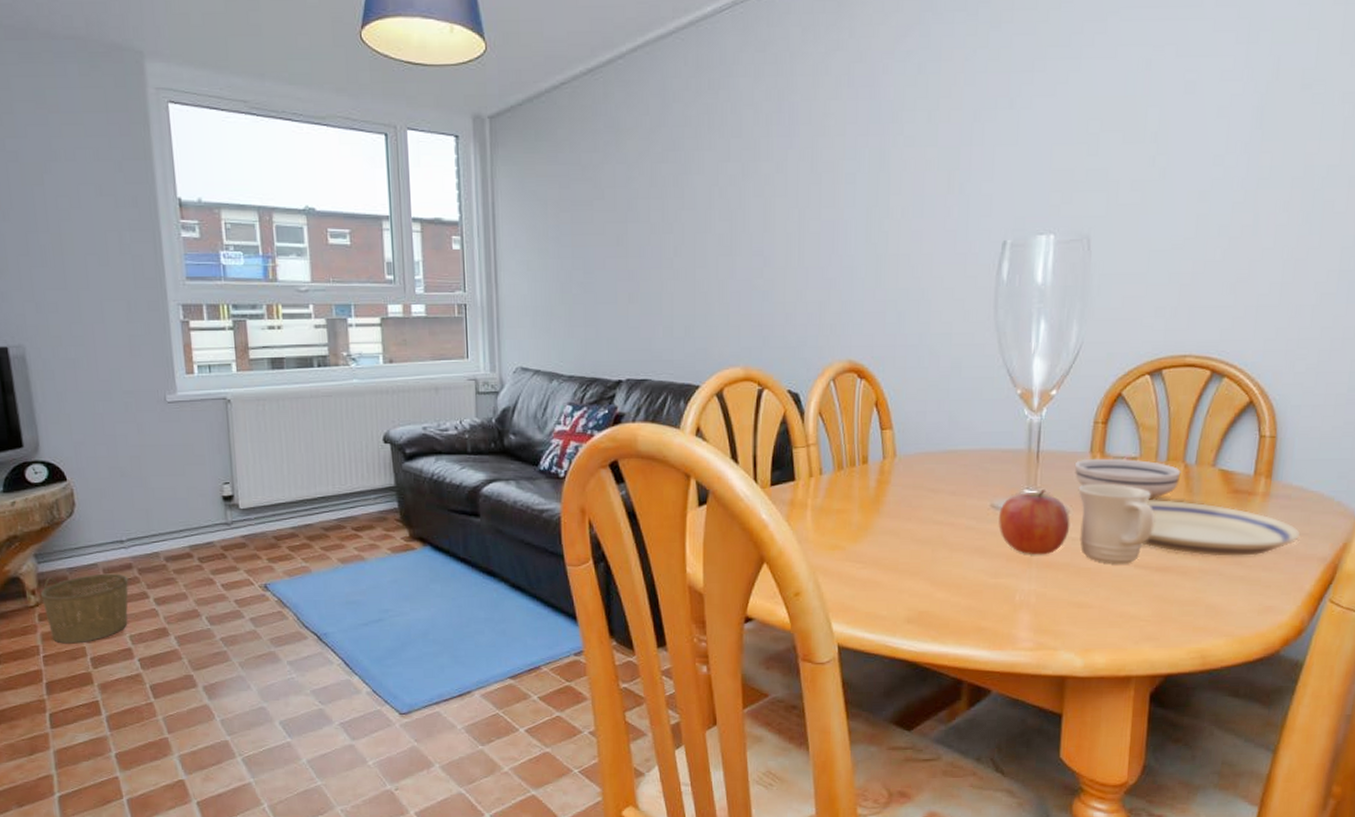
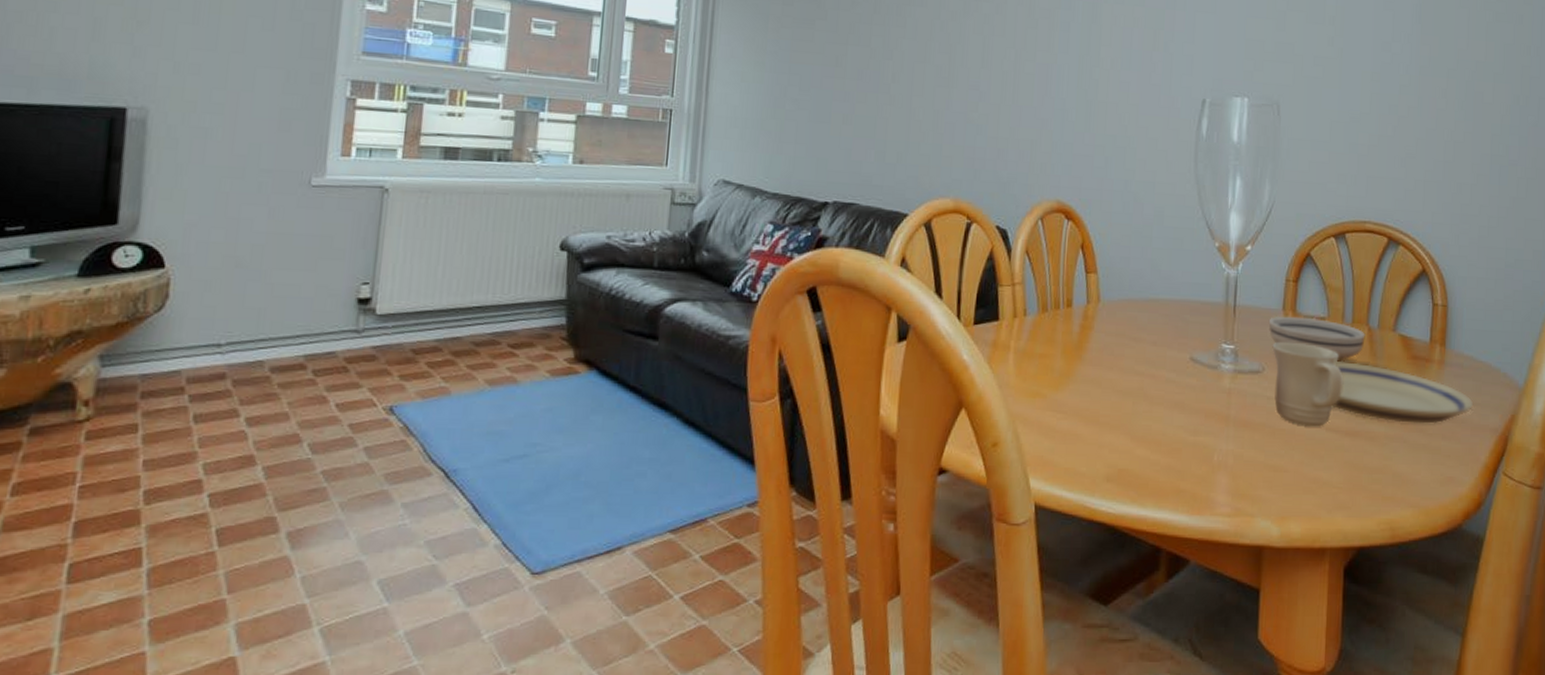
basket: present [40,573,129,644] -> none [95,383,218,472]
fruit: present [999,490,1070,555] -> none [1198,345,1265,414]

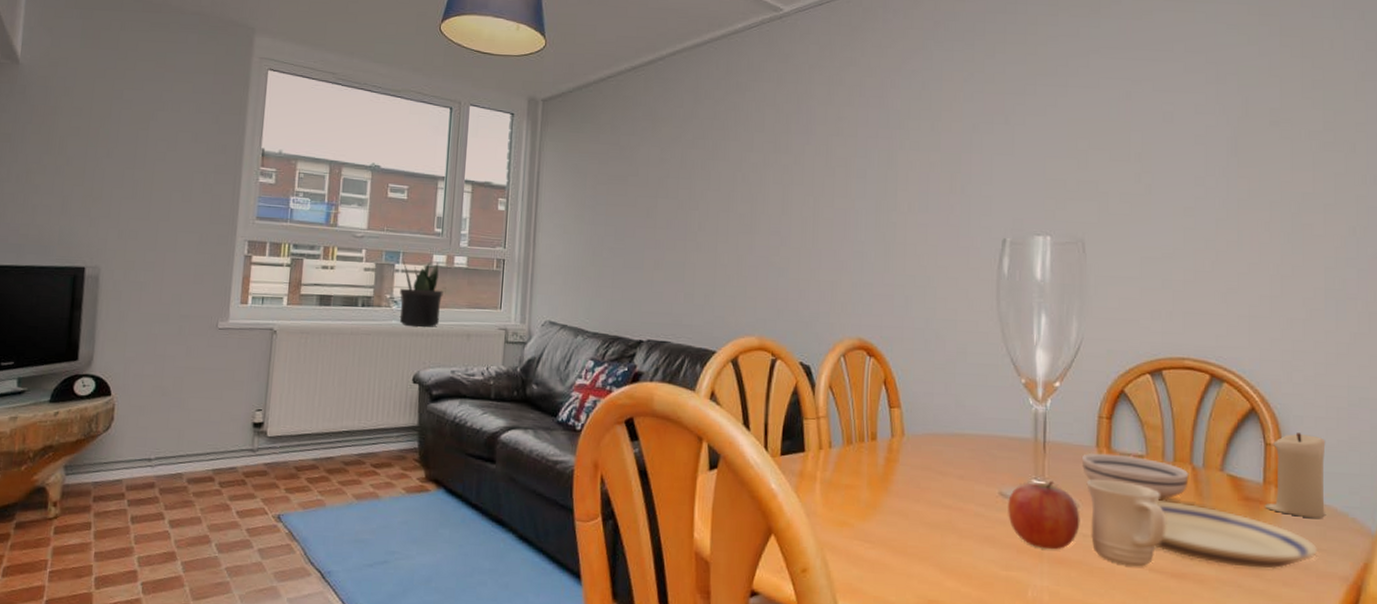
planter: none [545,107,598,186] -> present [400,259,444,328]
fruit: none [1198,345,1265,414] -> present [1008,481,1080,550]
candle: none [1430,293,1485,375] -> present [1265,433,1326,519]

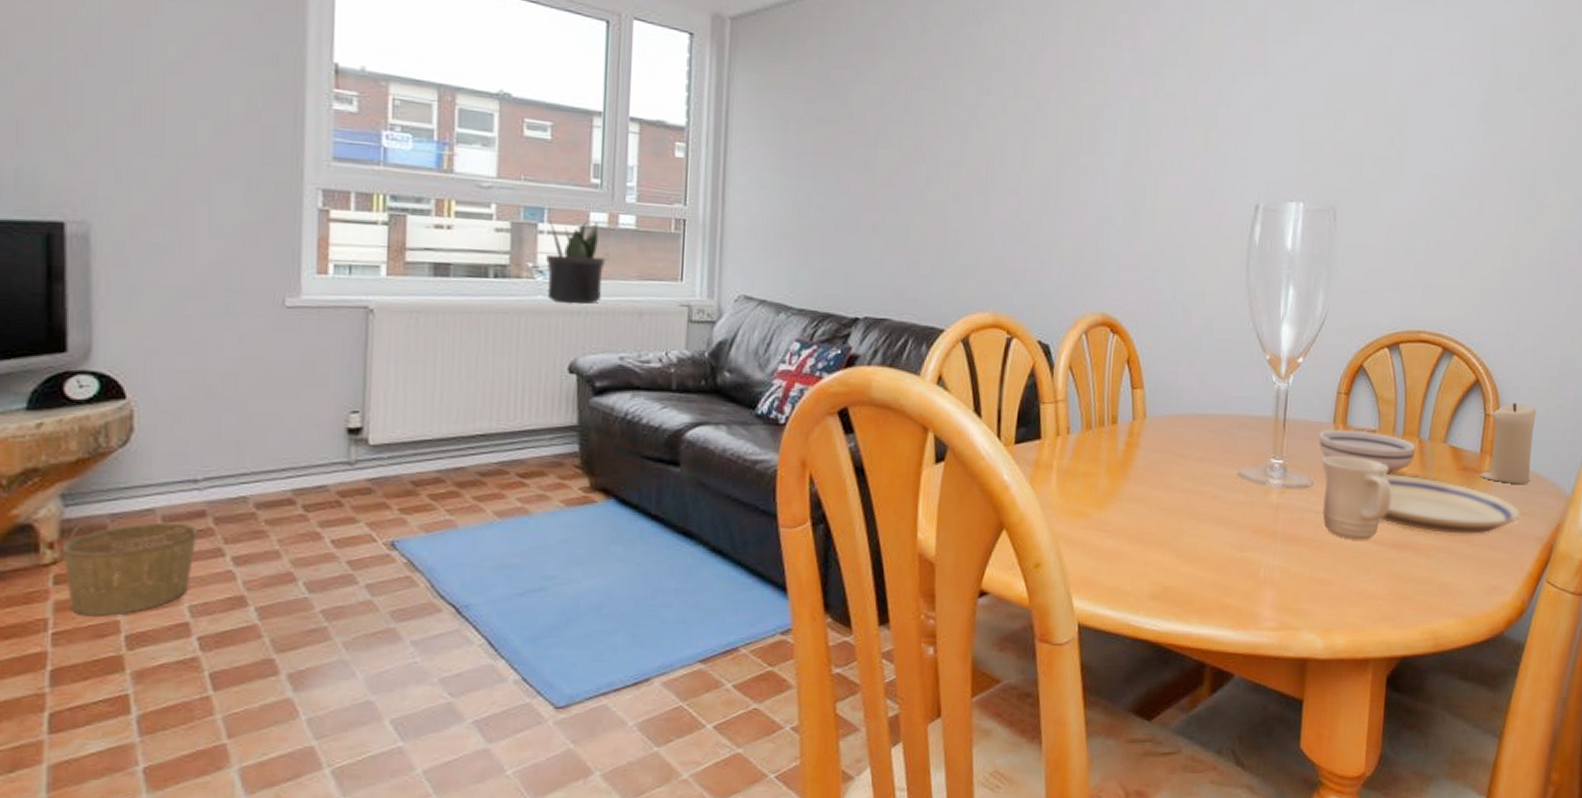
basket: none [61,489,149,562] -> present [61,522,198,616]
fruit: present [1008,481,1080,550] -> none [1245,459,1314,529]

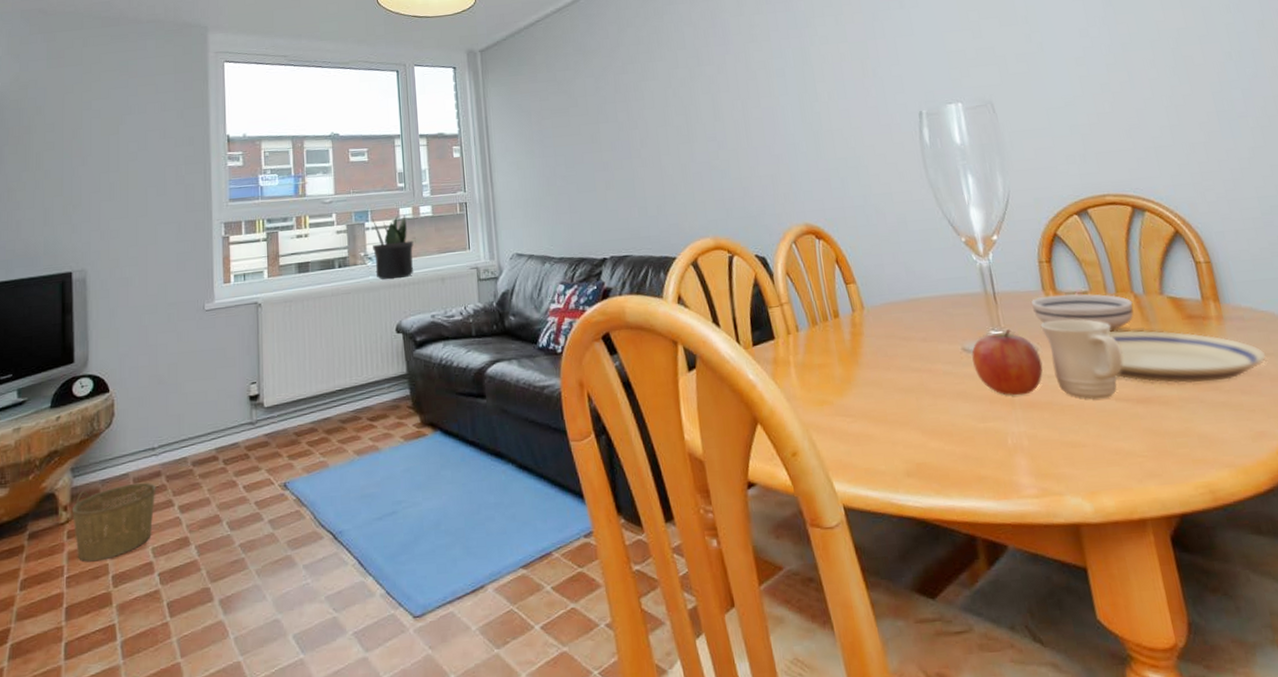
fruit: none [1245,459,1314,529] -> present [972,329,1043,396]
candle: present [1480,403,1537,485] -> none [1202,247,1265,326]

